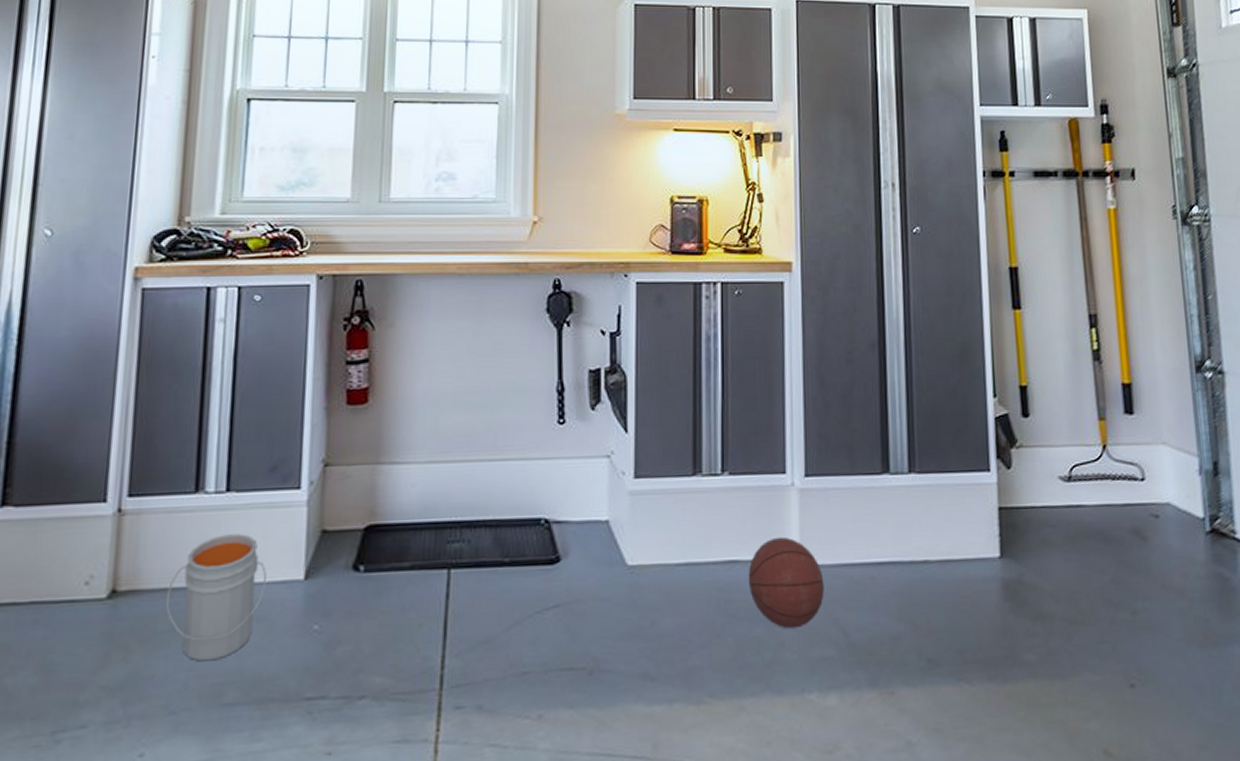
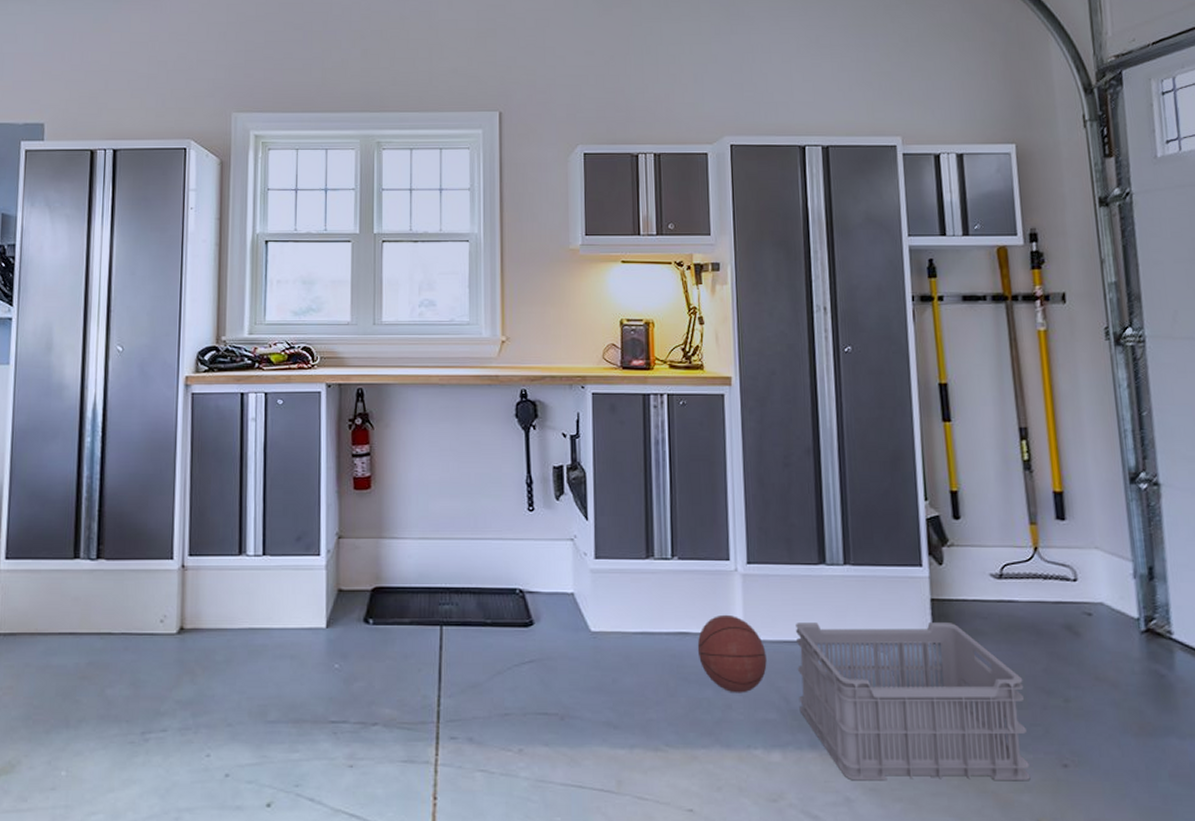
bucket: present [166,533,266,662] -> none [221,589,296,687]
plastic crate: none [856,532,1098,722] -> present [795,621,1031,781]

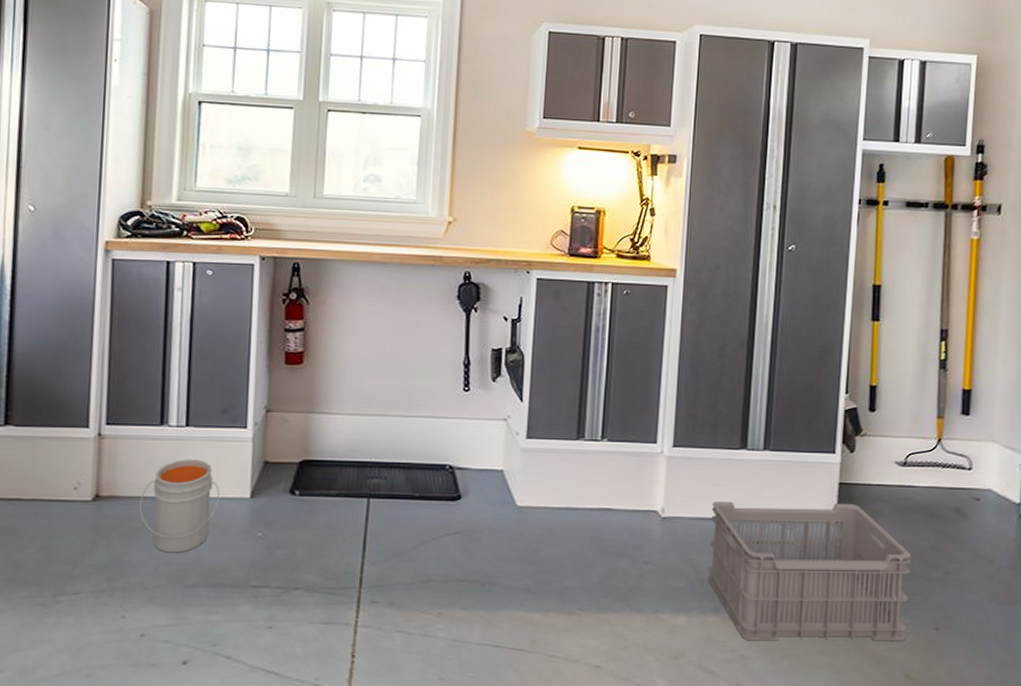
bucket: none [221,589,296,687] -> present [139,459,219,553]
basketball: present [697,614,767,693] -> none [618,493,682,564]

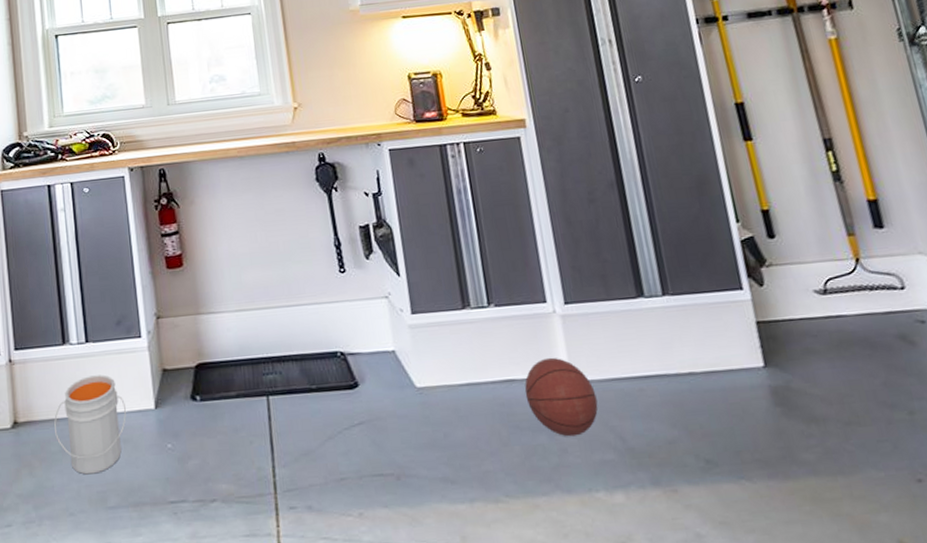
basketball: none [618,493,682,564] -> present [524,357,598,437]
plastic crate: present [707,502,911,642] -> none [622,343,885,516]

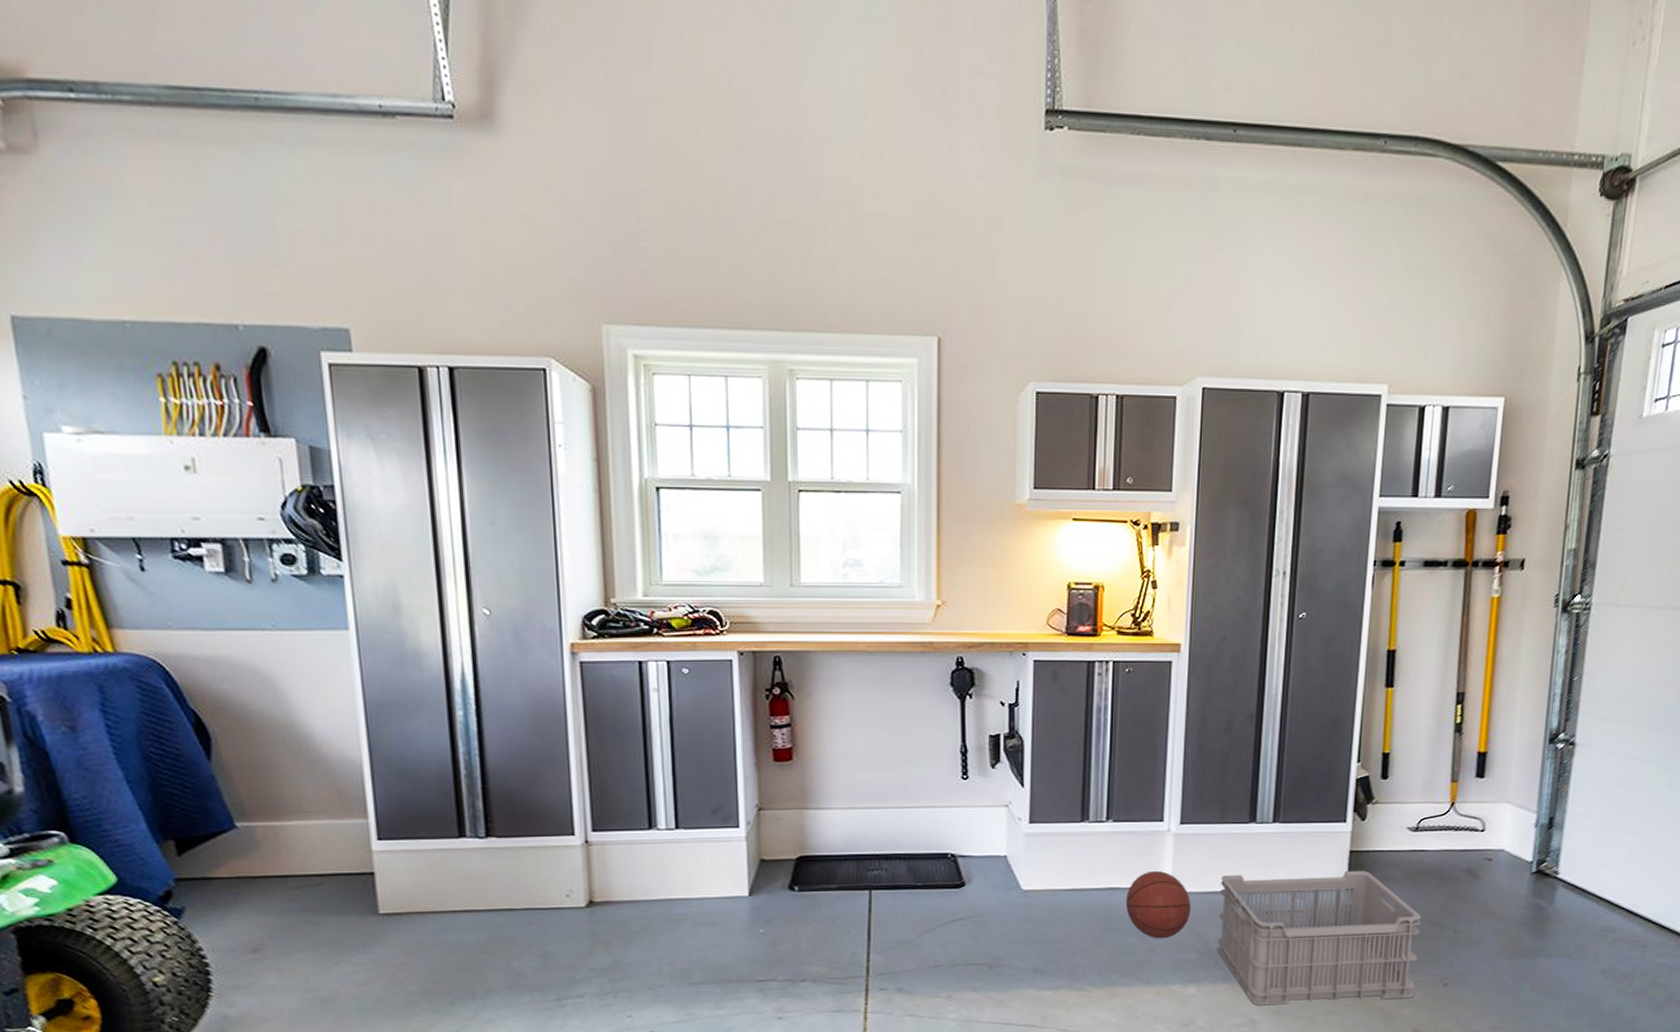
bucket: present [54,374,126,475] -> none [635,861,717,953]
plastic crate: none [622,343,885,516] -> present [1217,870,1422,1006]

